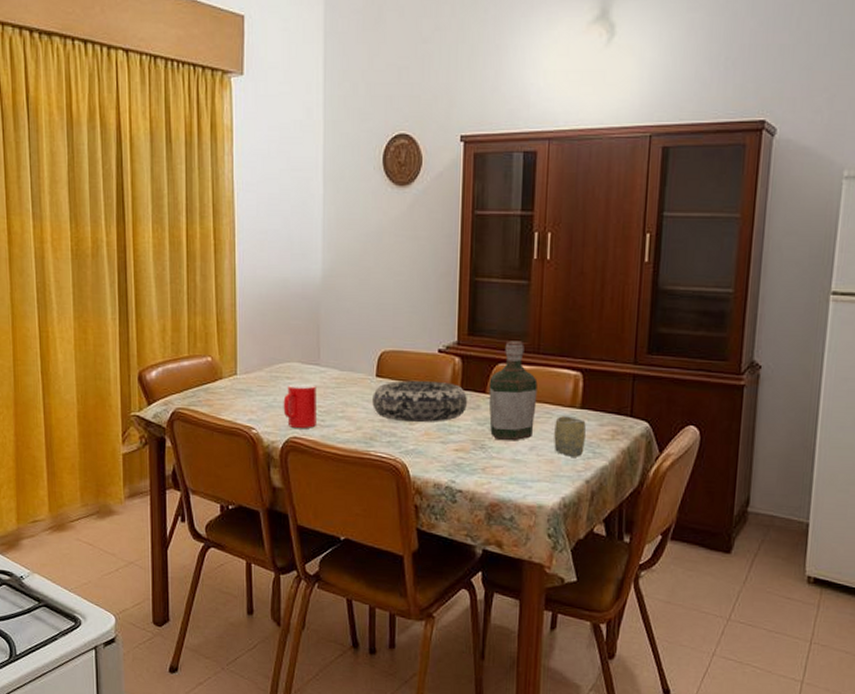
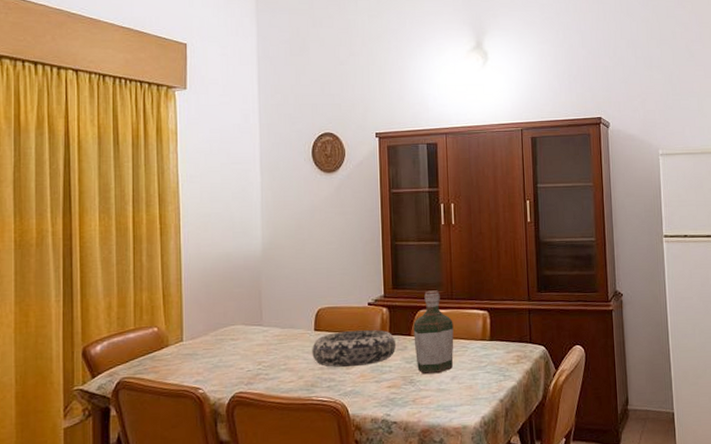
cup: present [283,384,317,428] -> none [228,343,261,384]
cup: present [554,416,586,457] -> none [470,348,496,382]

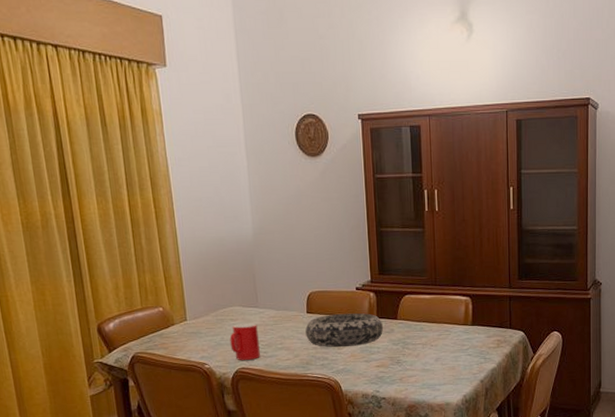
cup: none [228,343,261,384] -> present [229,323,260,360]
bottle: present [413,290,454,375] -> none [399,276,438,356]

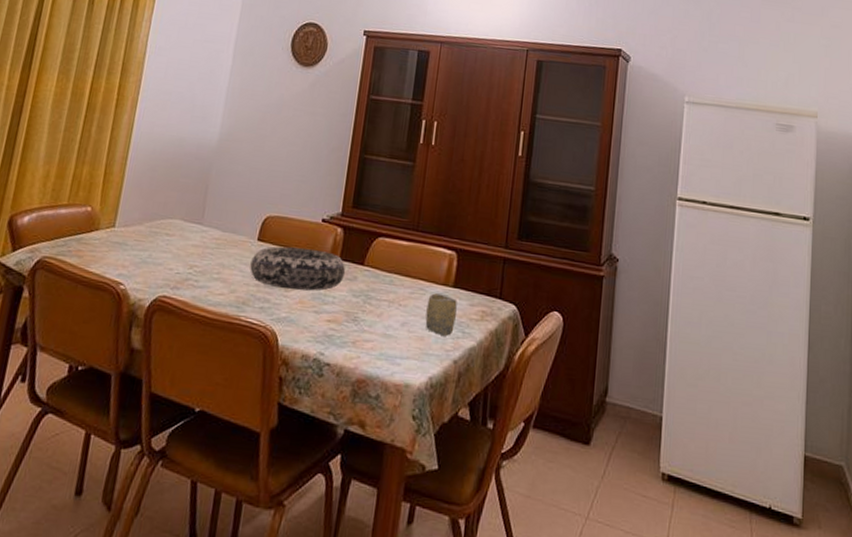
cup: present [229,323,260,360] -> none [156,241,196,288]
cup: none [453,332,477,363] -> present [425,293,457,336]

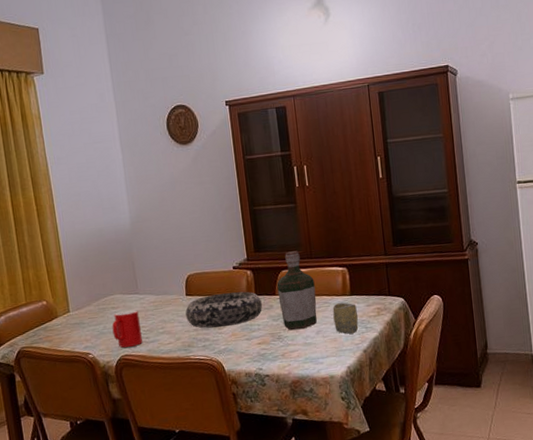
cup: none [156,241,196,288] -> present [112,310,142,348]
bottle: none [364,216,415,316] -> present [276,250,317,331]

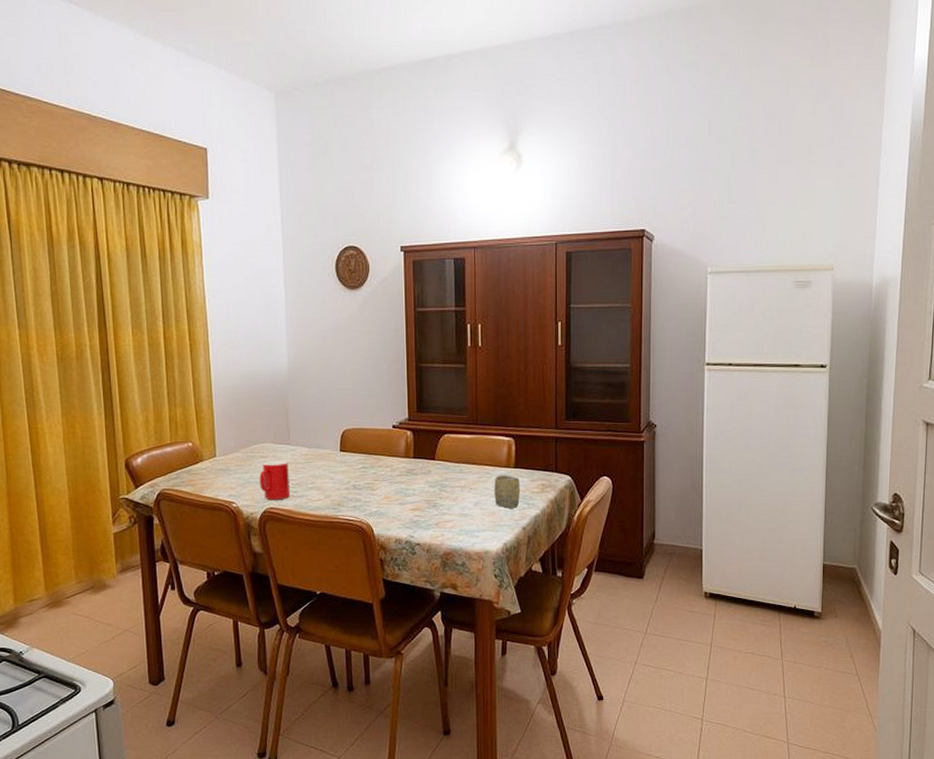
decorative bowl: present [185,291,263,329] -> none [338,453,421,489]
bottle: present [276,250,317,331] -> none [437,415,478,499]

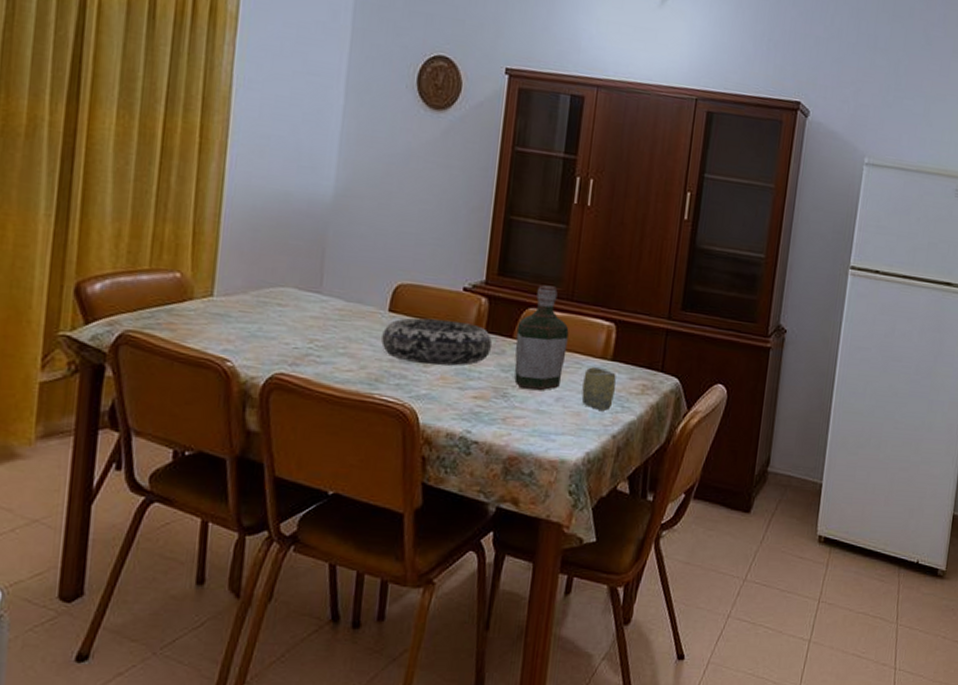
cup: present [259,461,290,500] -> none [269,312,315,364]
decorative bowl: none [338,453,421,489] -> present [381,318,493,366]
bottle: none [437,415,478,499] -> present [514,284,569,391]

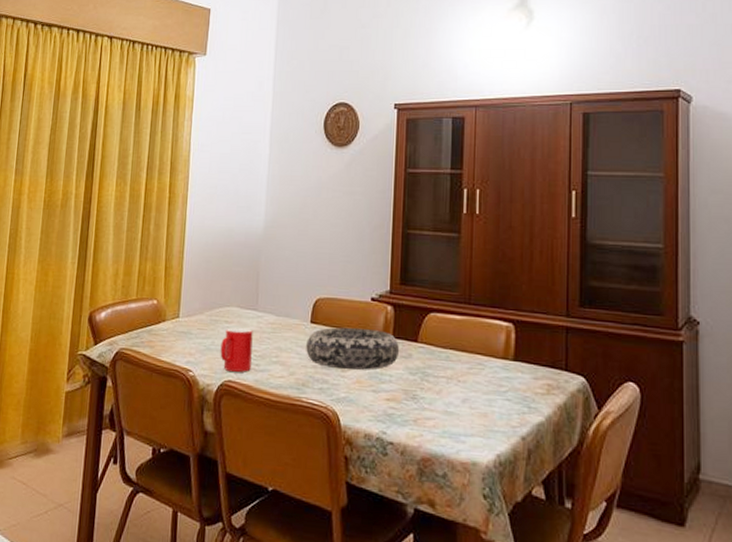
cup: none [269,312,315,364] -> present [220,328,253,372]
bottle: present [514,284,569,391] -> none [420,290,469,393]
cup: present [581,367,616,411] -> none [487,367,519,412]

